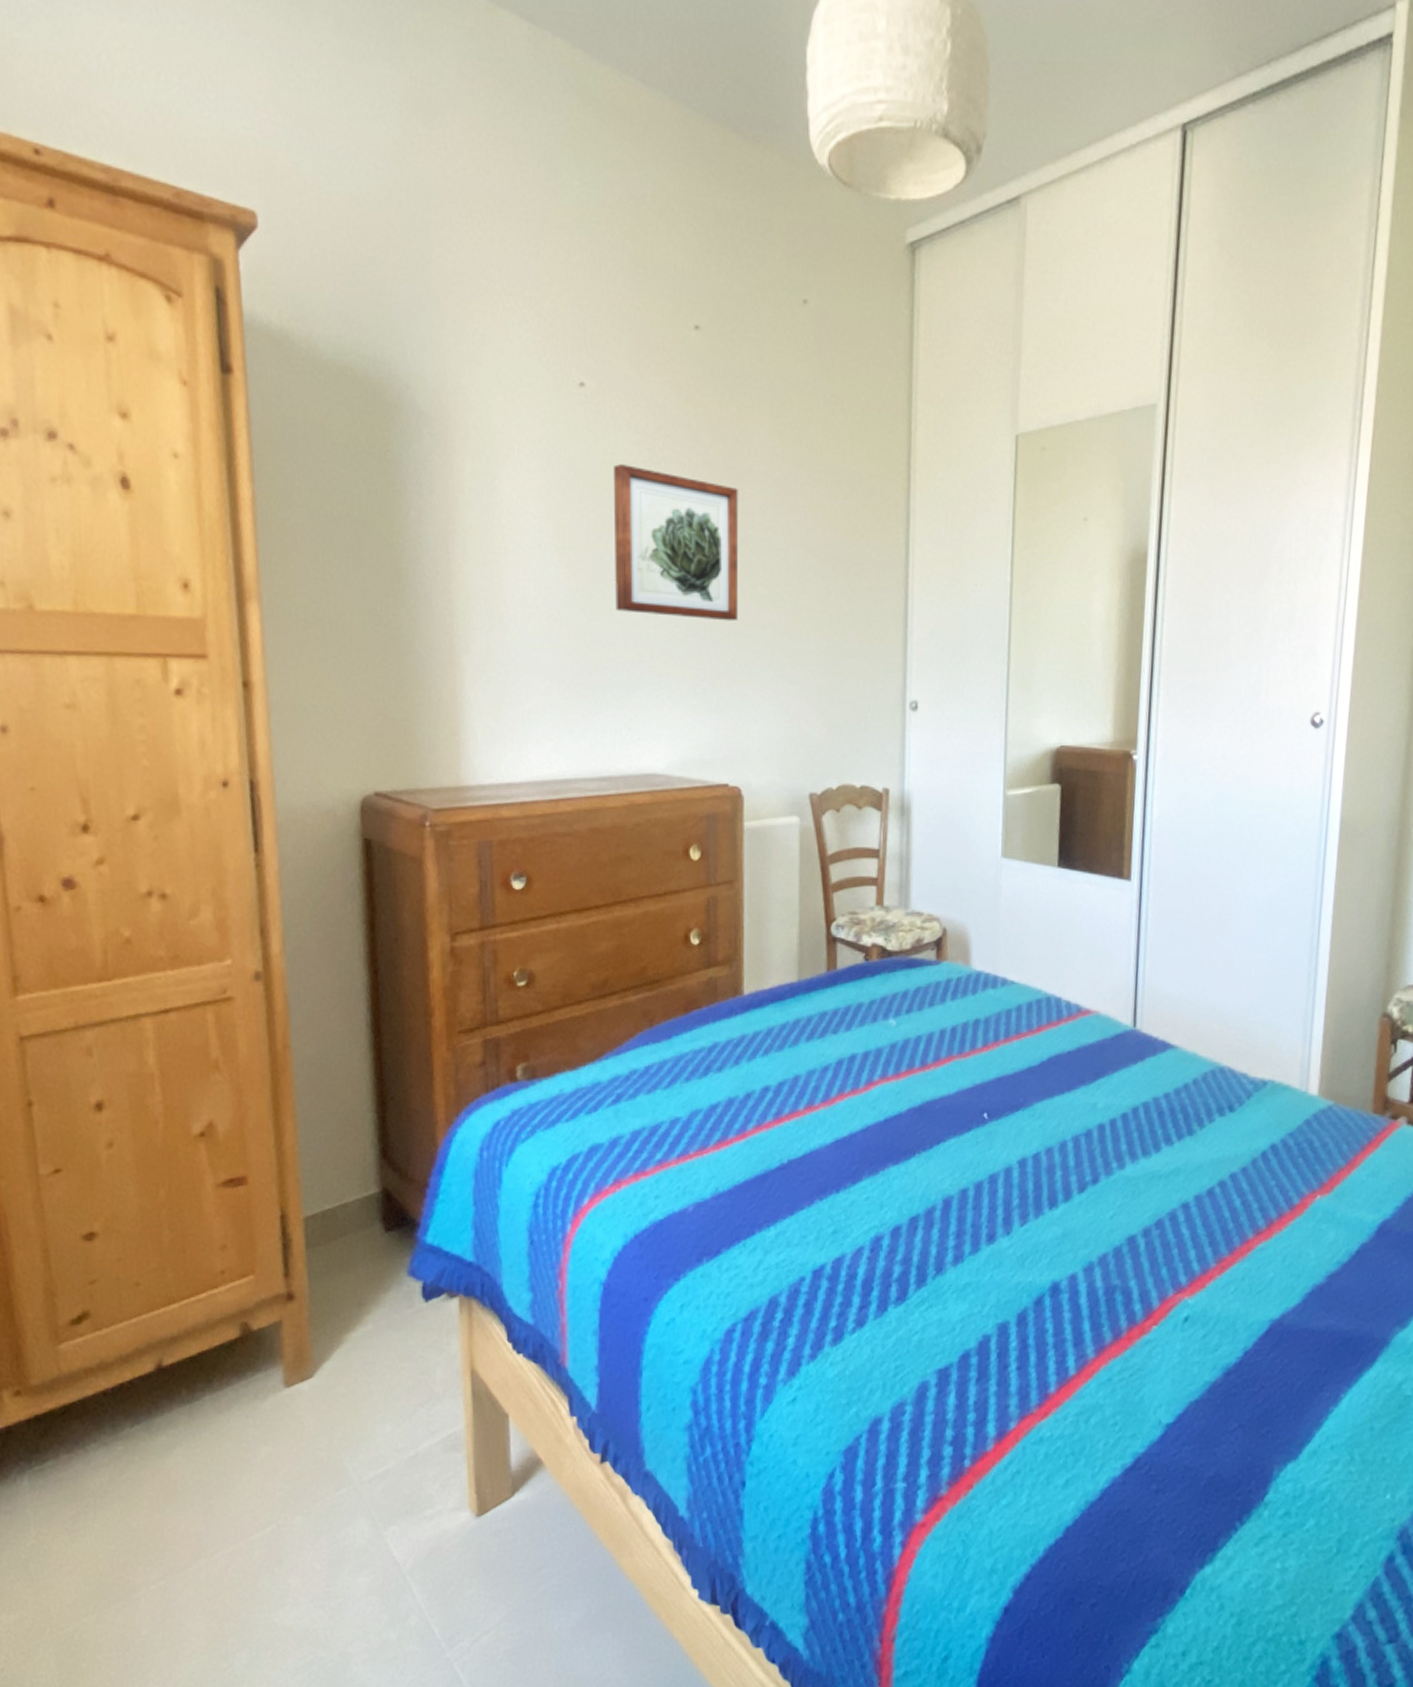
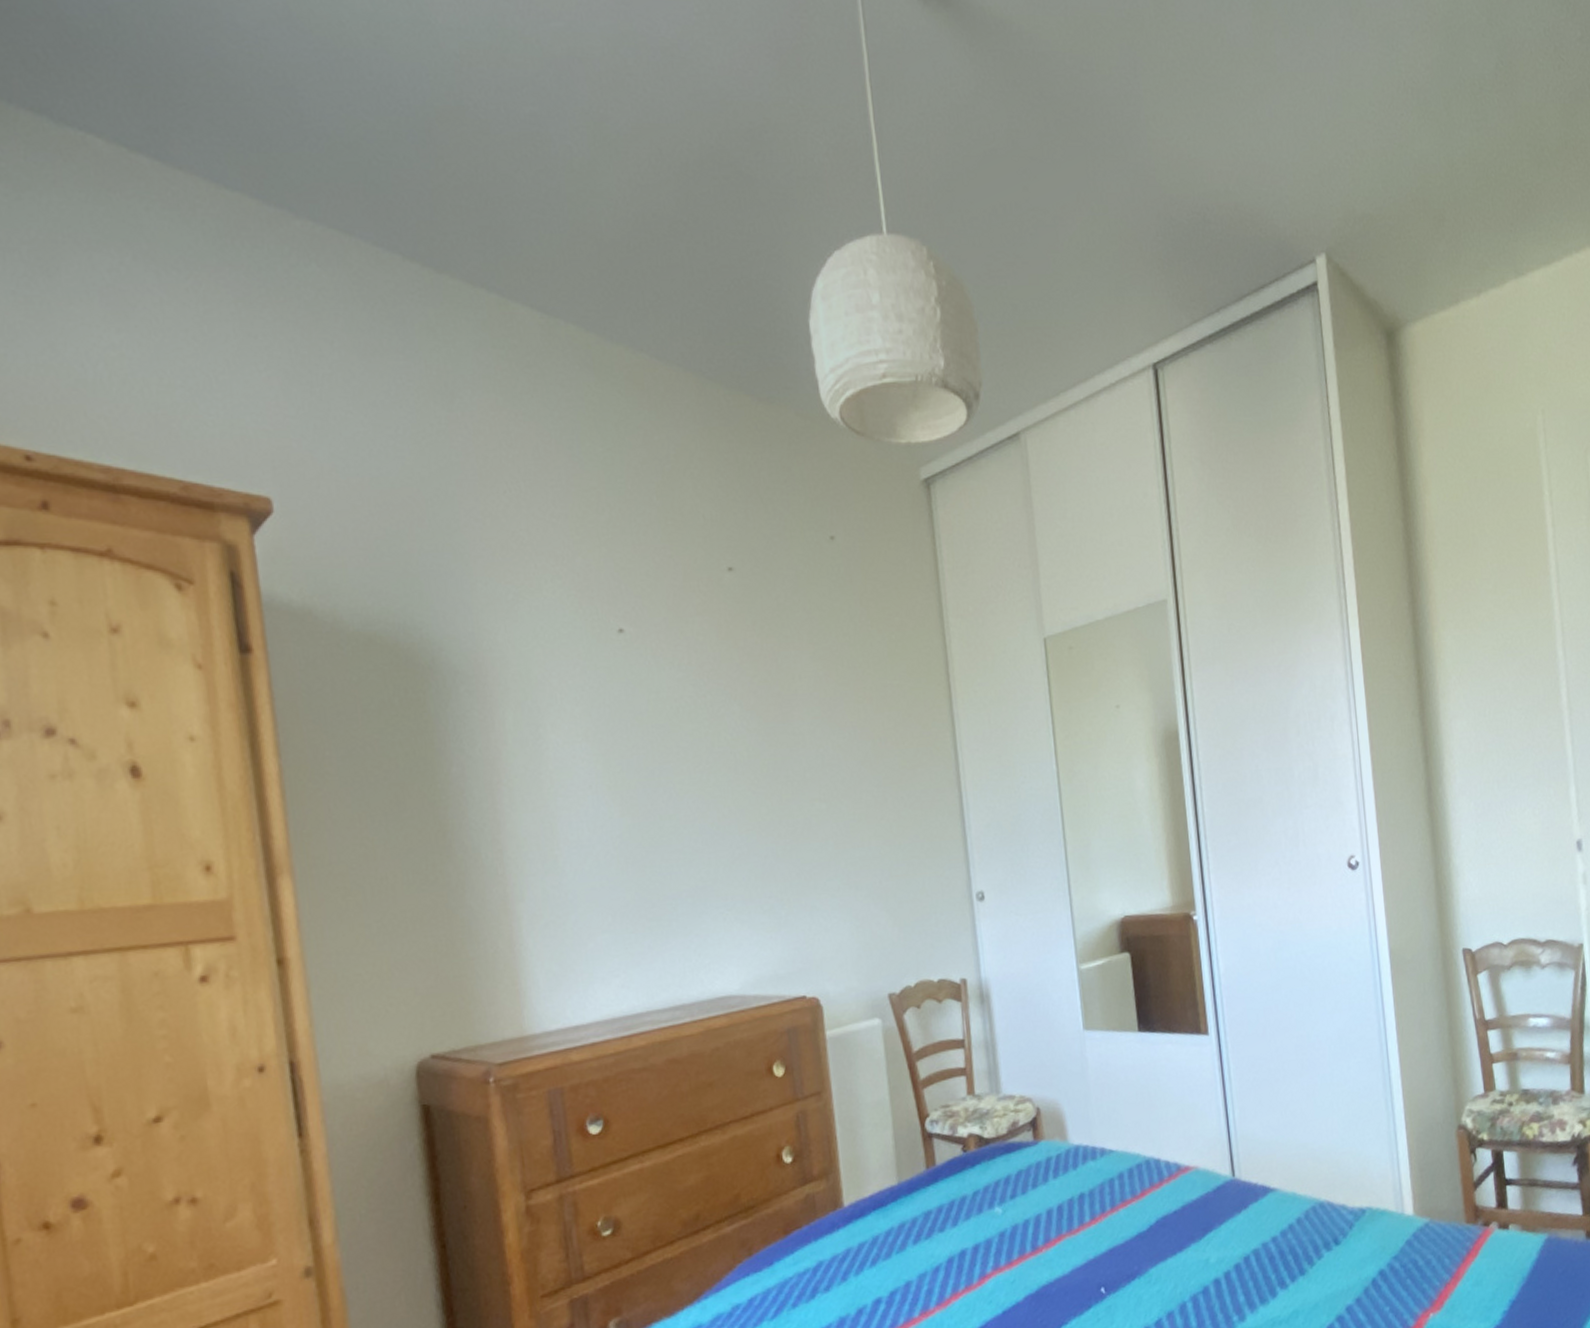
wall art: present [612,464,739,622] -> none [659,701,799,841]

